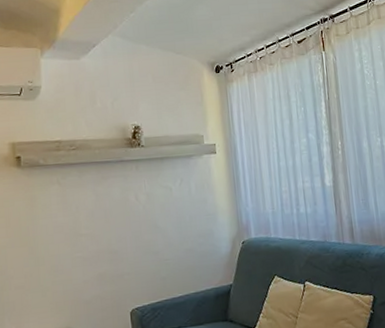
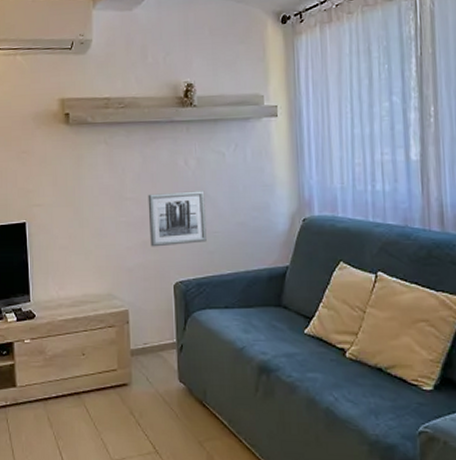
wall art: none [102,222,159,279] -> present [148,190,207,247]

